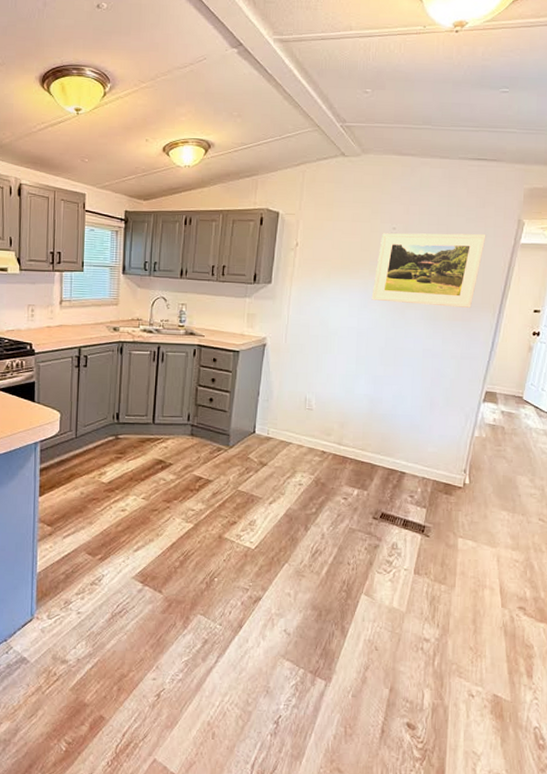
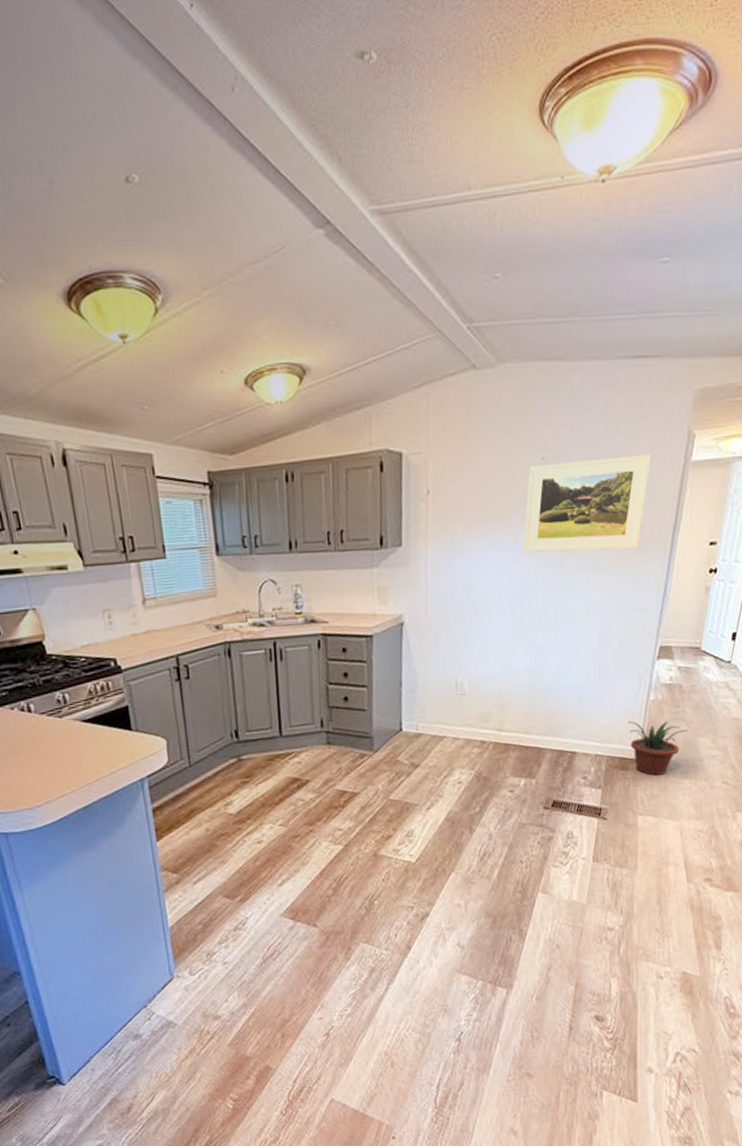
potted plant: none [454,452,508,504] -> present [628,721,687,776]

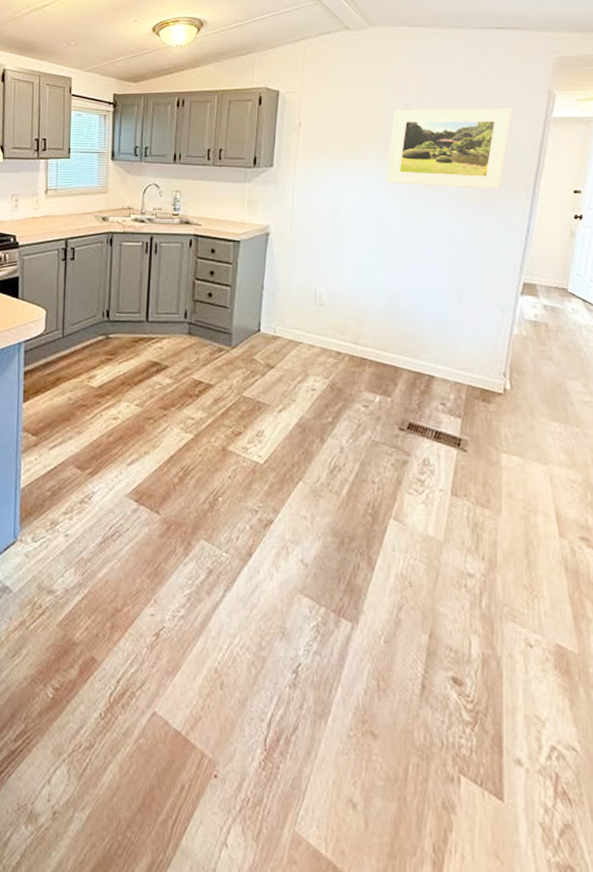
potted plant: present [628,721,687,776] -> none [490,352,555,413]

